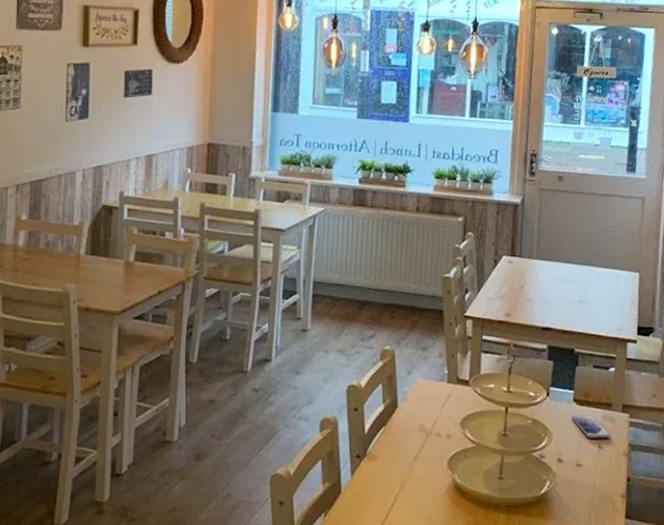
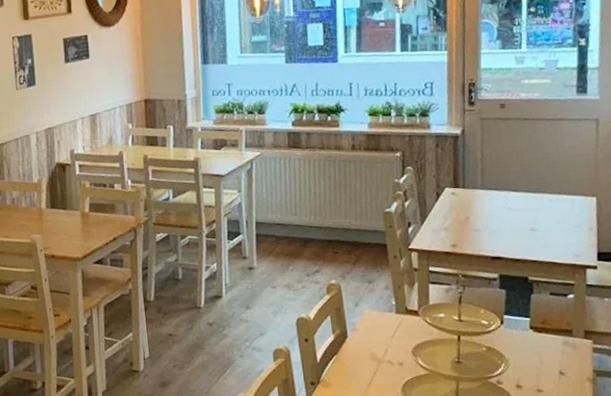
smartphone: present [571,414,611,439] -> none [528,341,573,365]

